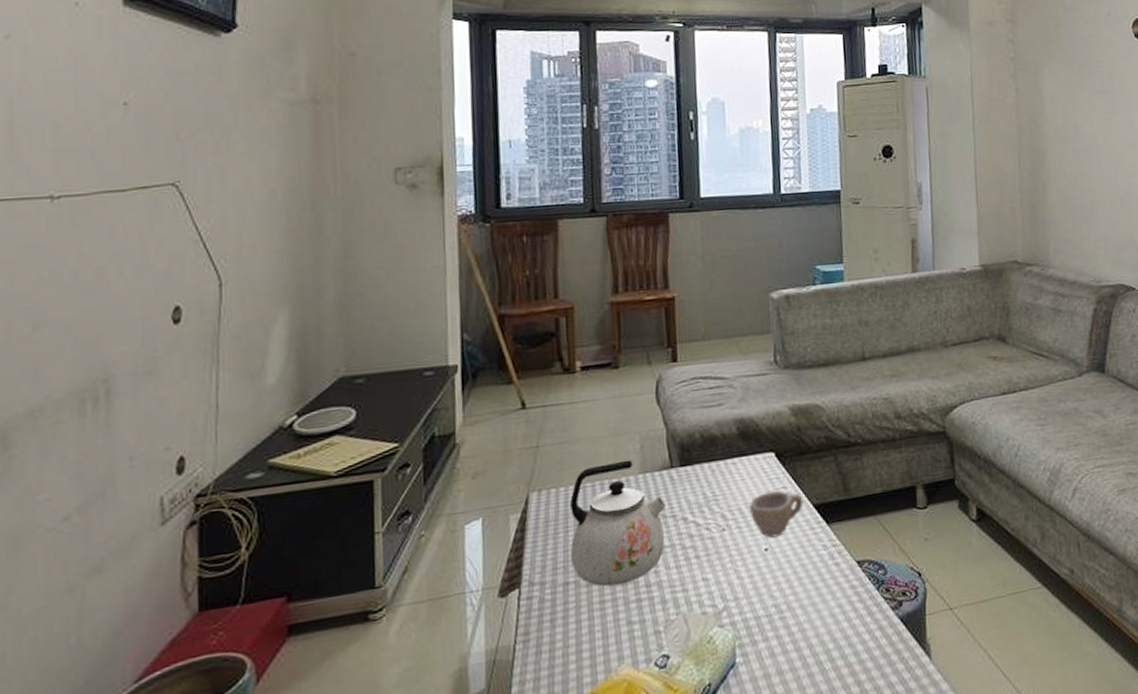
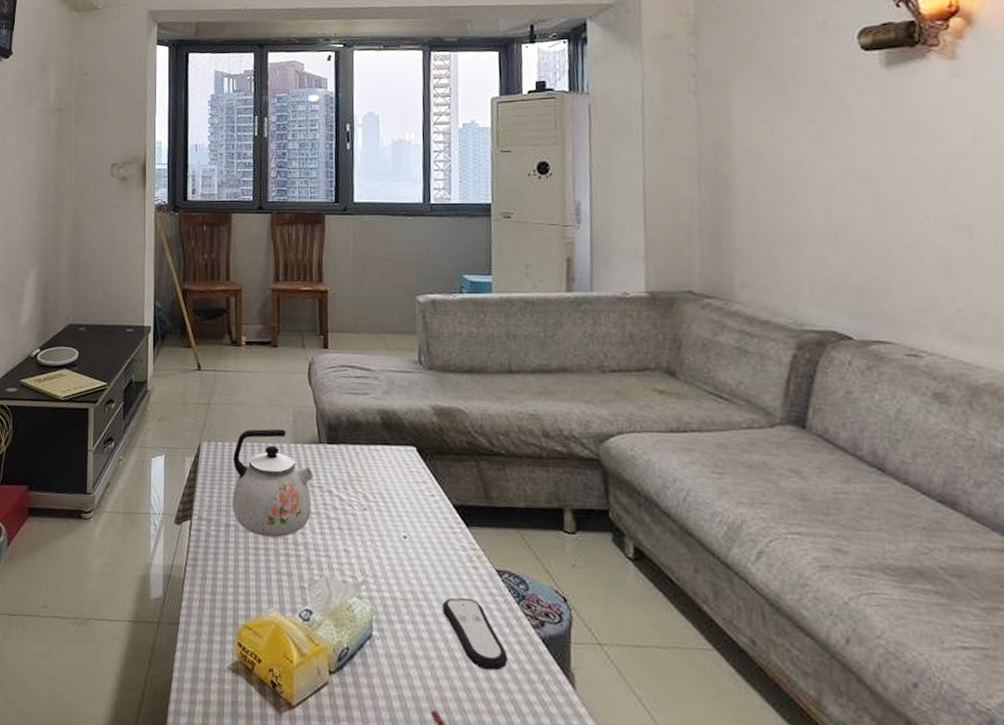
cup: present [750,490,804,538] -> none [390,483,443,528]
remote control: none [806,596,871,665] -> present [443,597,509,671]

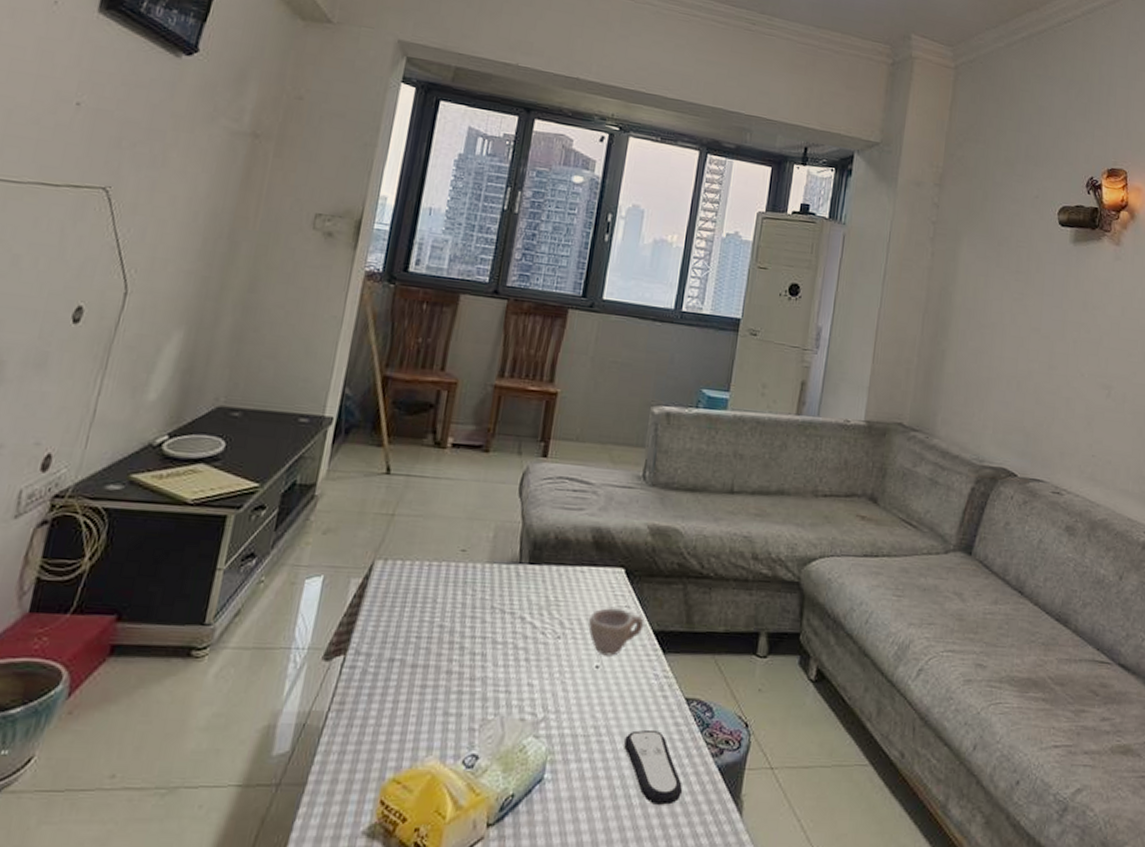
kettle: present [231,428,314,538] -> none [401,546,507,673]
cup: none [390,483,443,528] -> present [588,608,644,656]

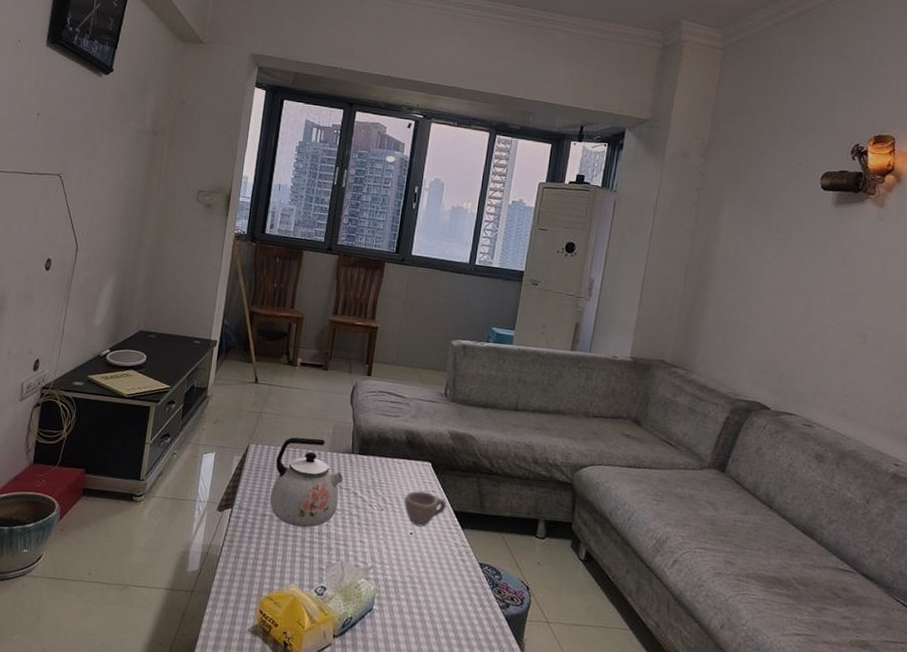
kettle: none [401,546,507,673] -> present [269,437,344,528]
remote control: present [624,729,683,805] -> none [432,582,478,639]

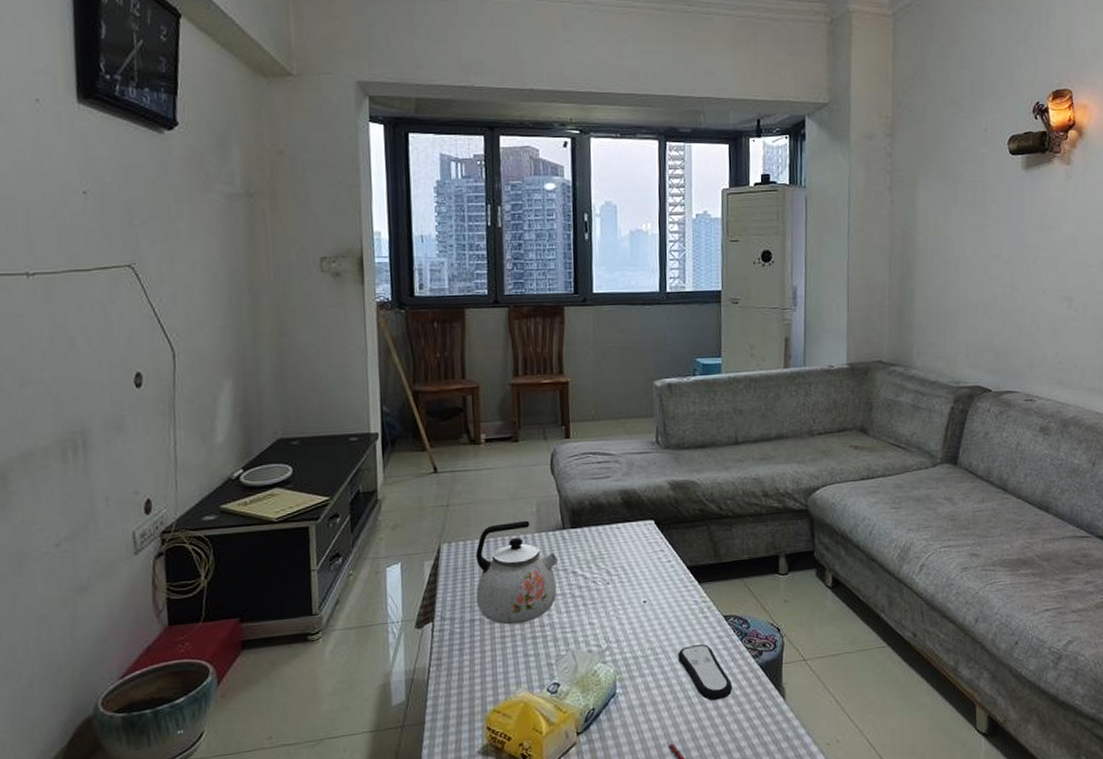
cup: present [404,491,447,527] -> none [631,553,679,593]
remote control: none [432,582,478,639] -> present [678,644,733,701]

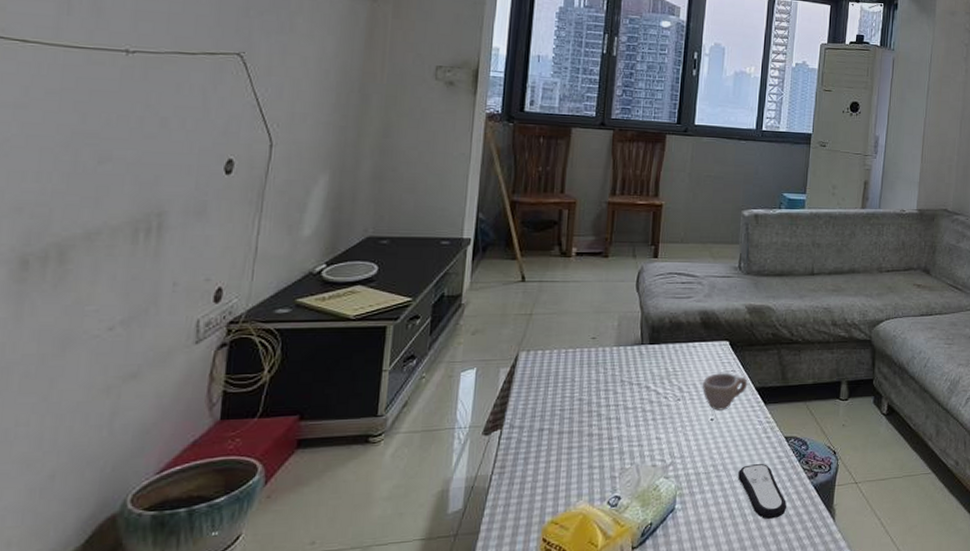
kettle: present [476,520,559,625] -> none [547,334,634,436]
cup: none [631,553,679,593] -> present [703,373,748,411]

